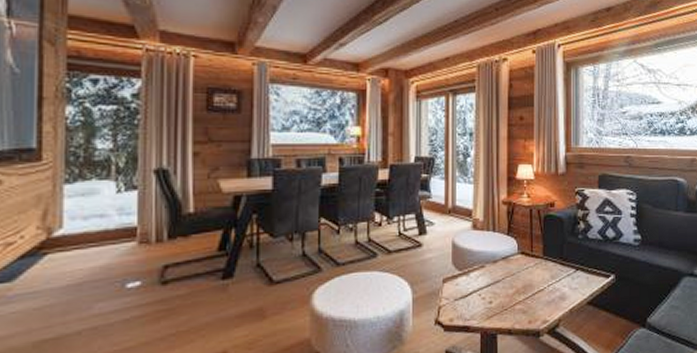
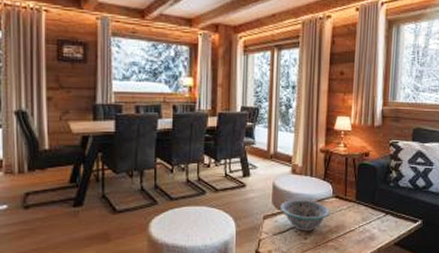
decorative bowl: none [460,258,516,294] -> present [279,200,330,231]

